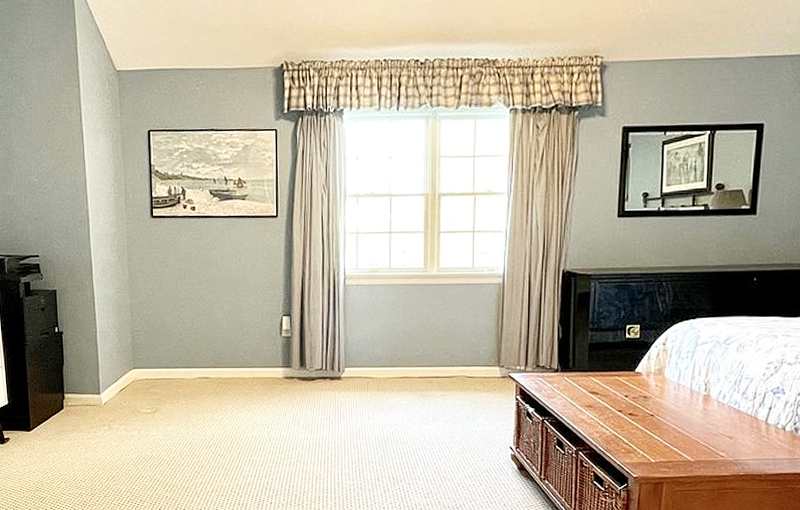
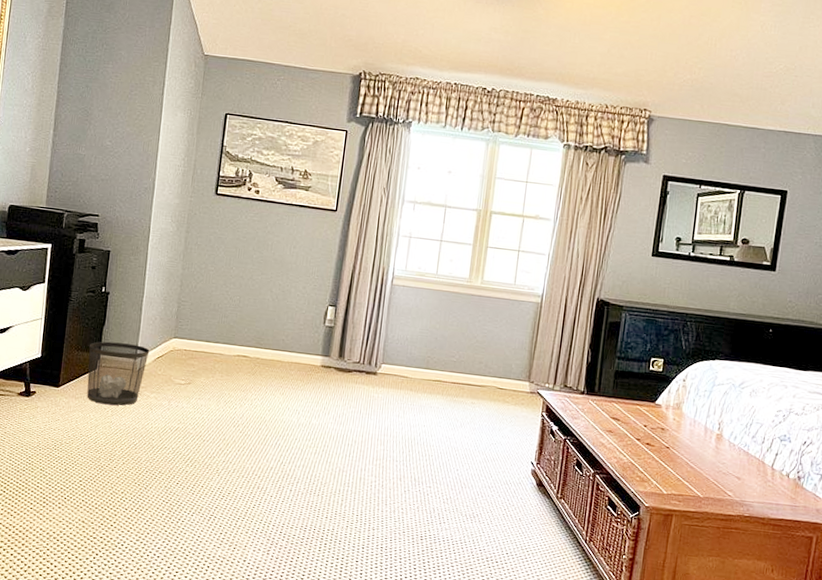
waste bin: none [52,380,112,442] -> present [87,341,150,406]

